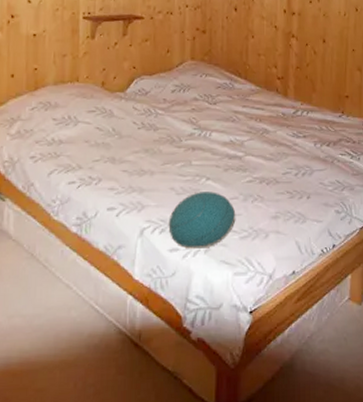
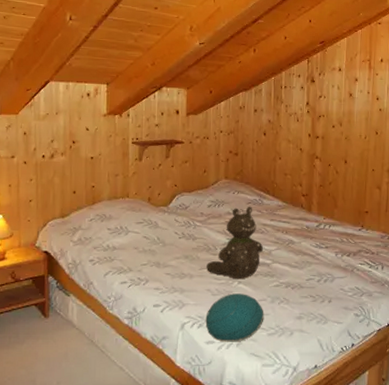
teddy bear: none [170,90,235,175] -> present [207,206,264,279]

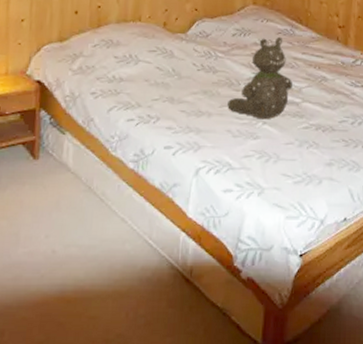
cushion: present [205,293,264,342] -> none [223,135,291,191]

